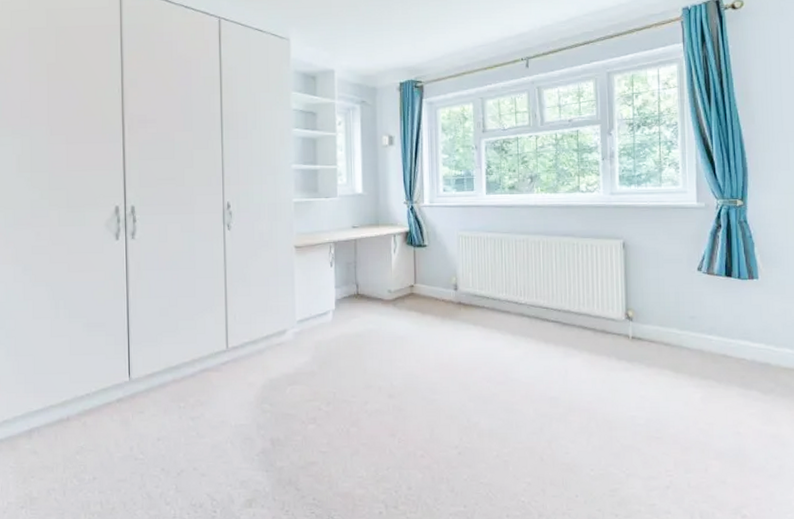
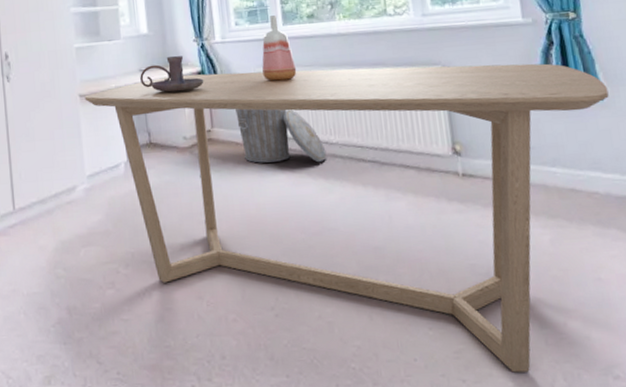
dining table: none [300,233,763,510] -> present [84,63,609,373]
candle holder: none [353,216,411,250] -> present [140,56,204,93]
trash can: none [438,267,516,320] -> present [236,108,327,163]
vase: none [464,185,495,246] -> present [261,15,297,82]

